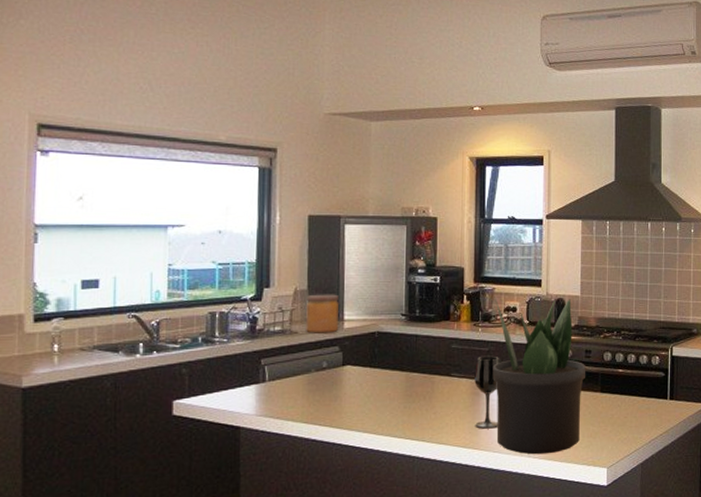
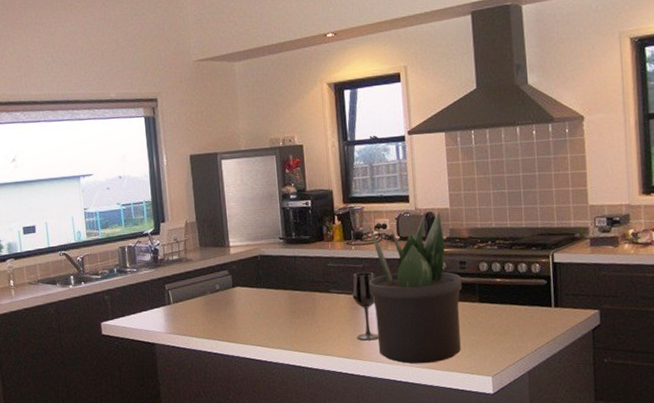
jar: present [306,294,339,333] -> none [196,224,225,260]

